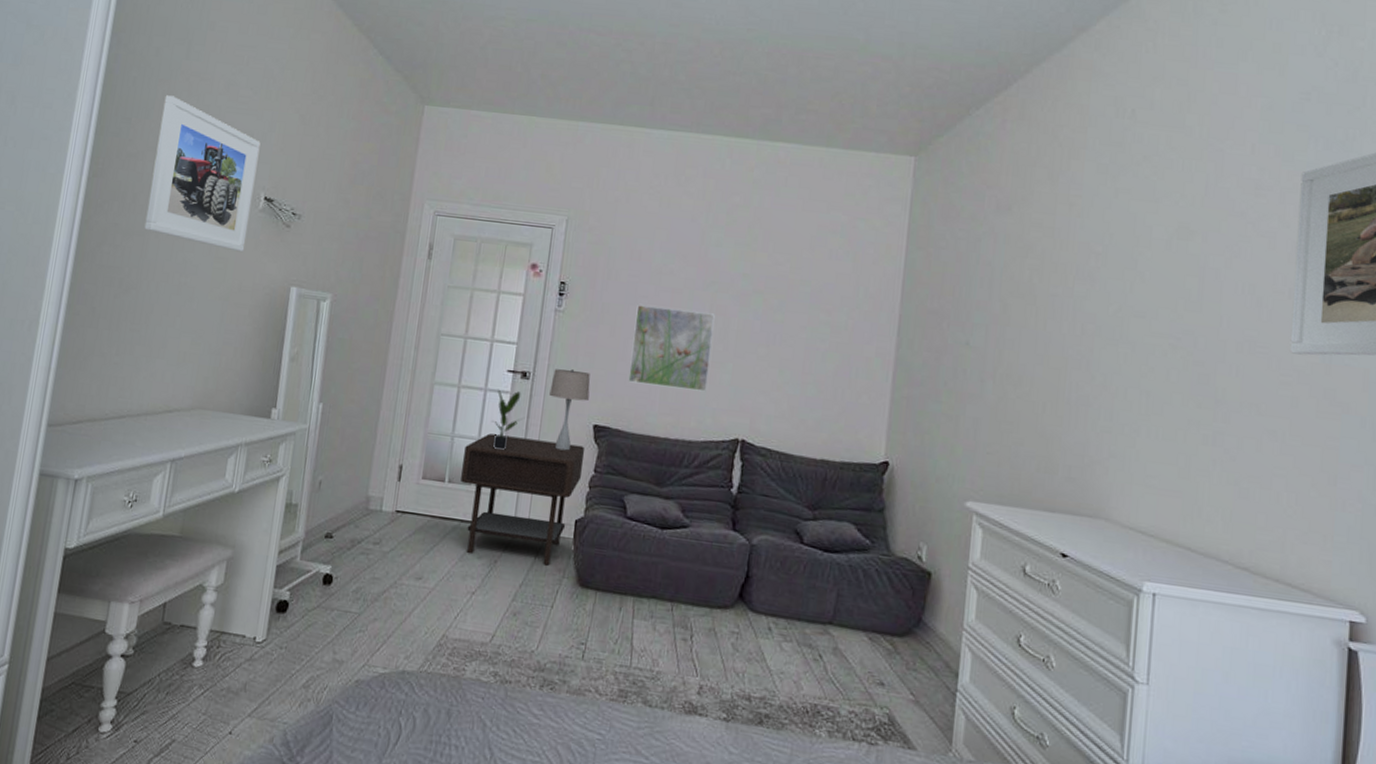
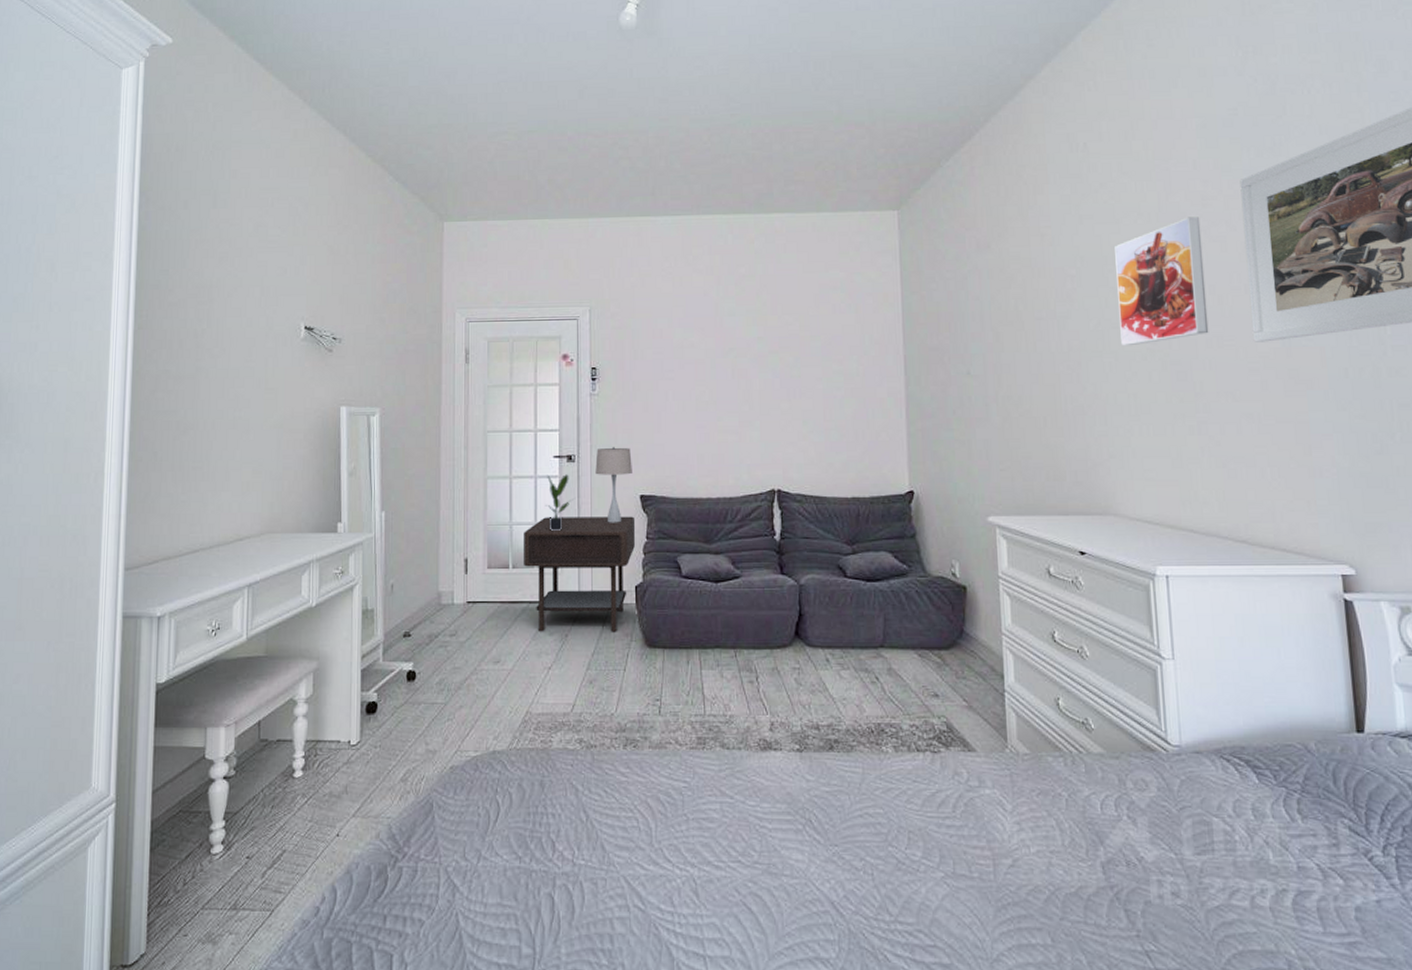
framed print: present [144,95,261,253] -> none [194,244,294,381]
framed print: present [628,305,715,392] -> none [665,378,739,452]
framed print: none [1141,205,1250,339] -> present [1115,216,1209,346]

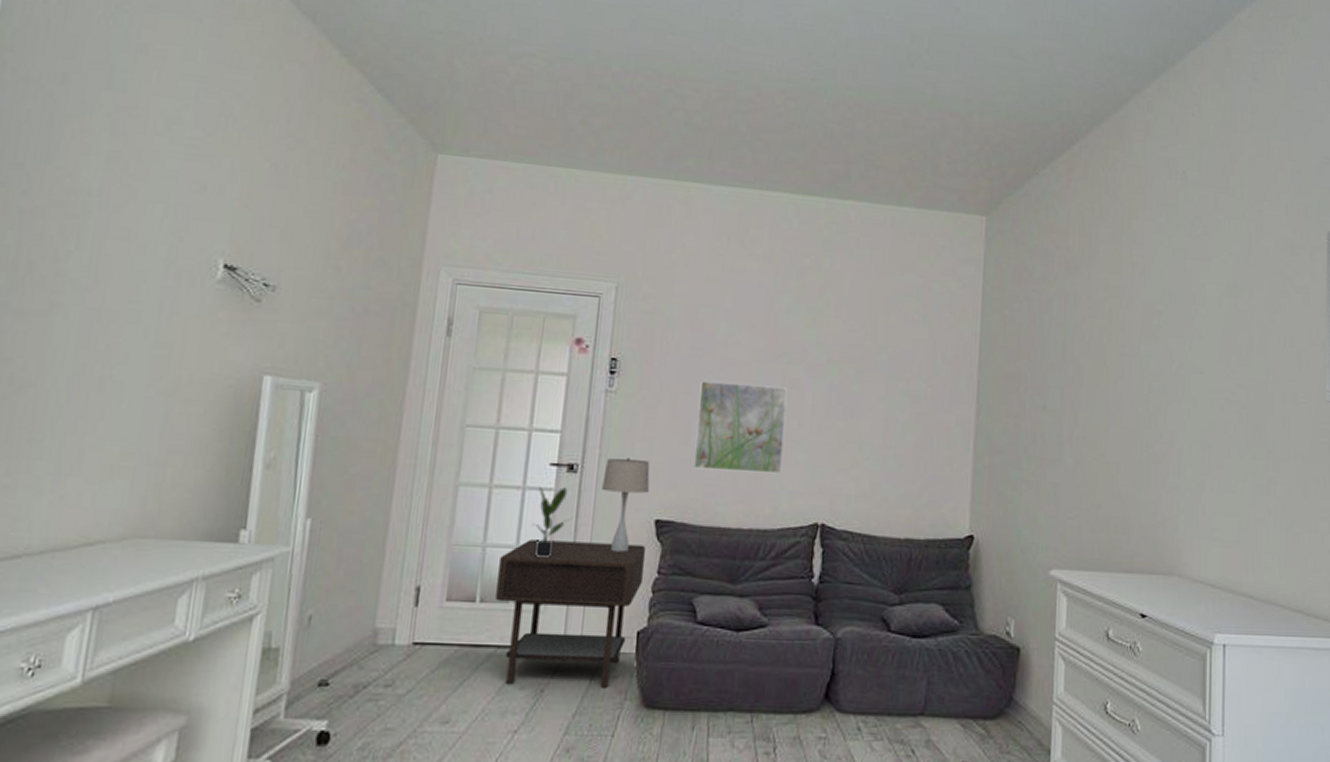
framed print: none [665,378,739,452] -> present [693,381,788,474]
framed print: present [1115,216,1209,346] -> none [1201,263,1287,394]

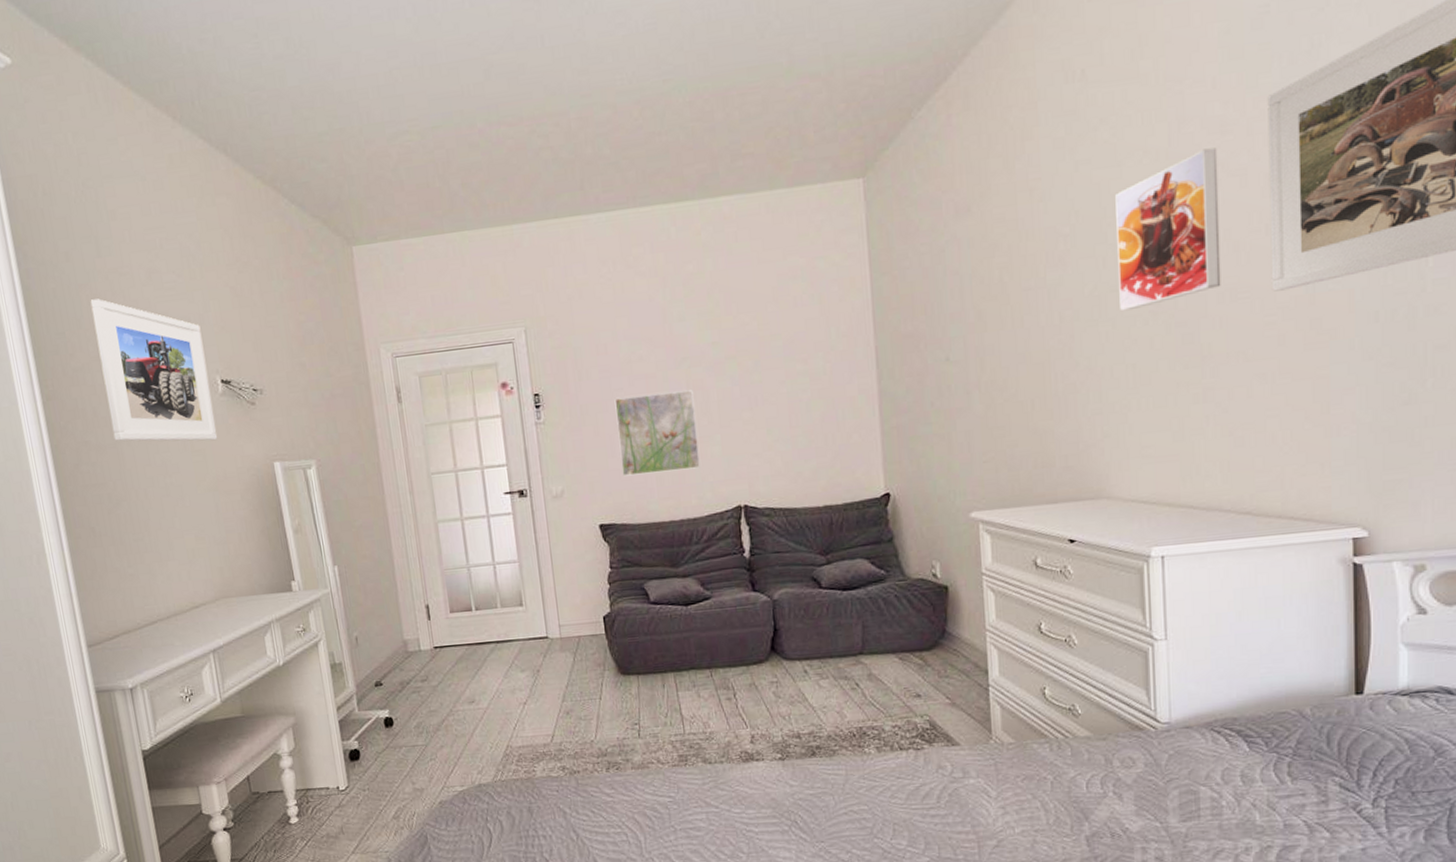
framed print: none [46,134,217,335] -> present [90,299,218,441]
side table: present [496,539,647,688] -> none [483,547,599,670]
potted plant: present [532,486,570,557] -> none [500,510,530,569]
table lamp: present [602,458,650,553] -> none [548,476,589,556]
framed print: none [1201,263,1287,394] -> present [1115,147,1221,312]

